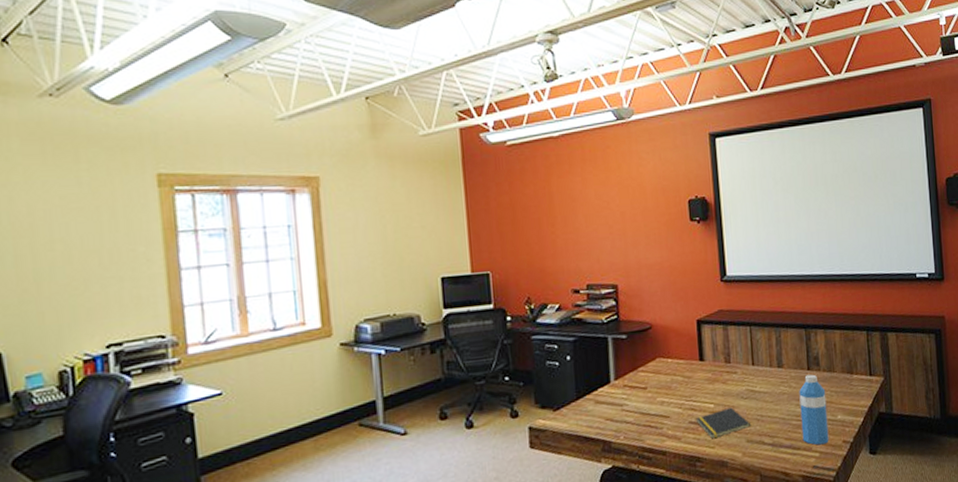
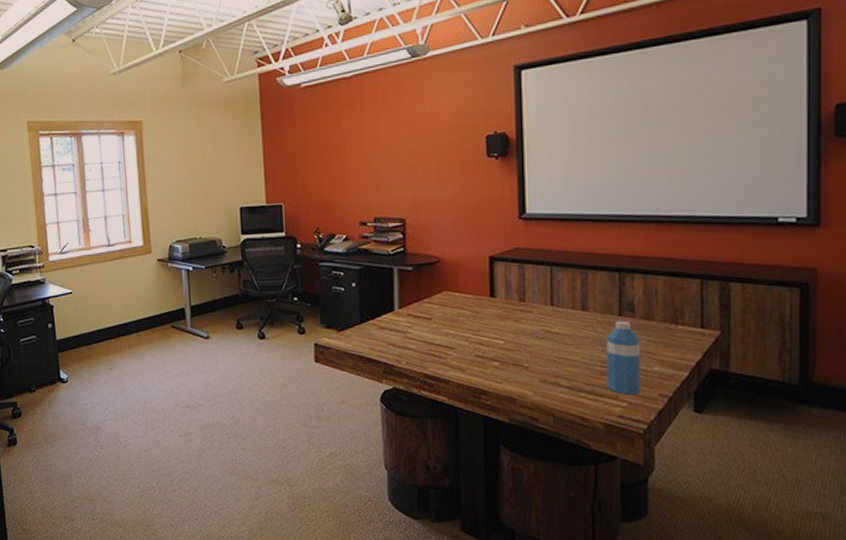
notepad: present [696,407,752,439] -> none [484,346,546,375]

